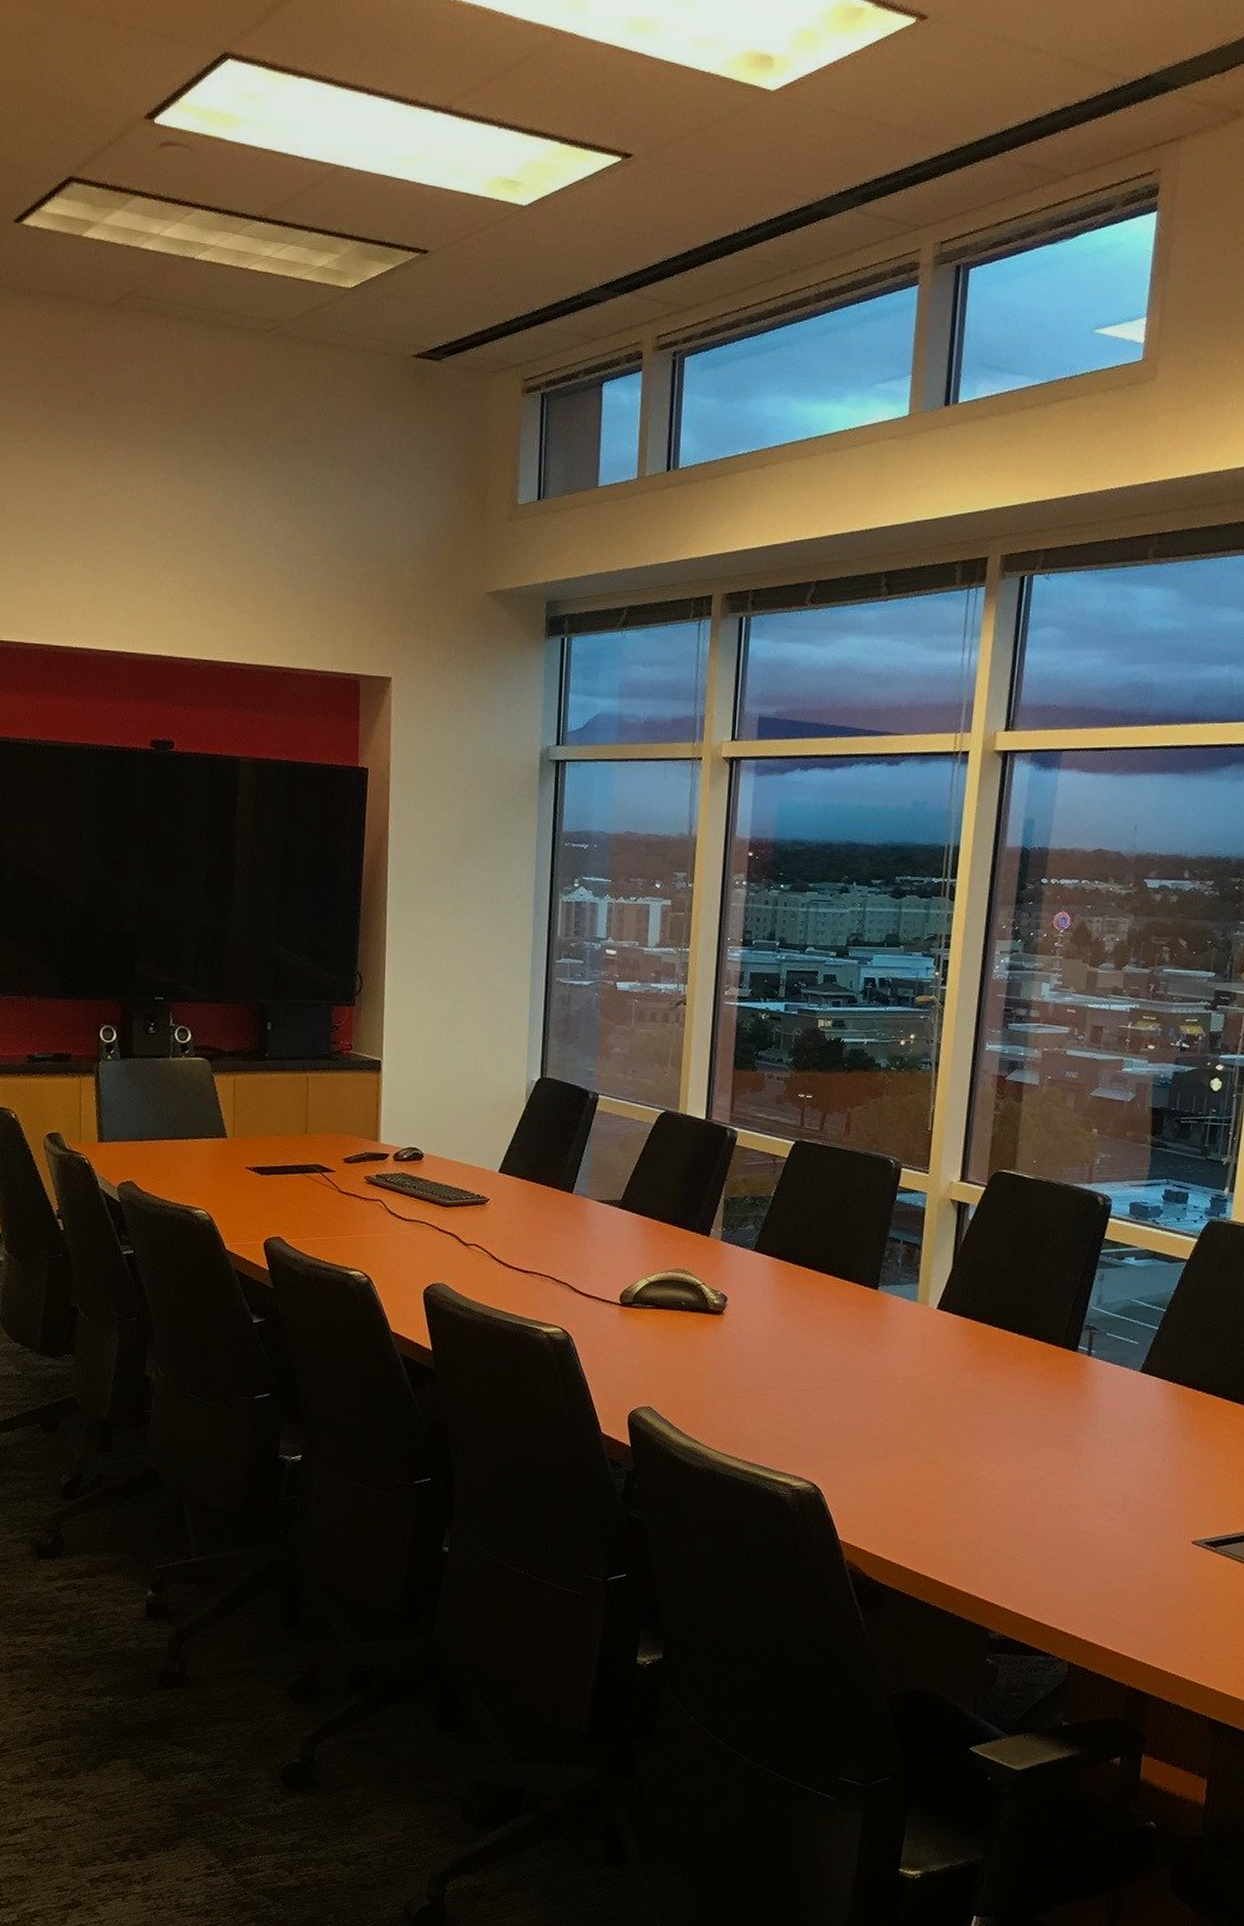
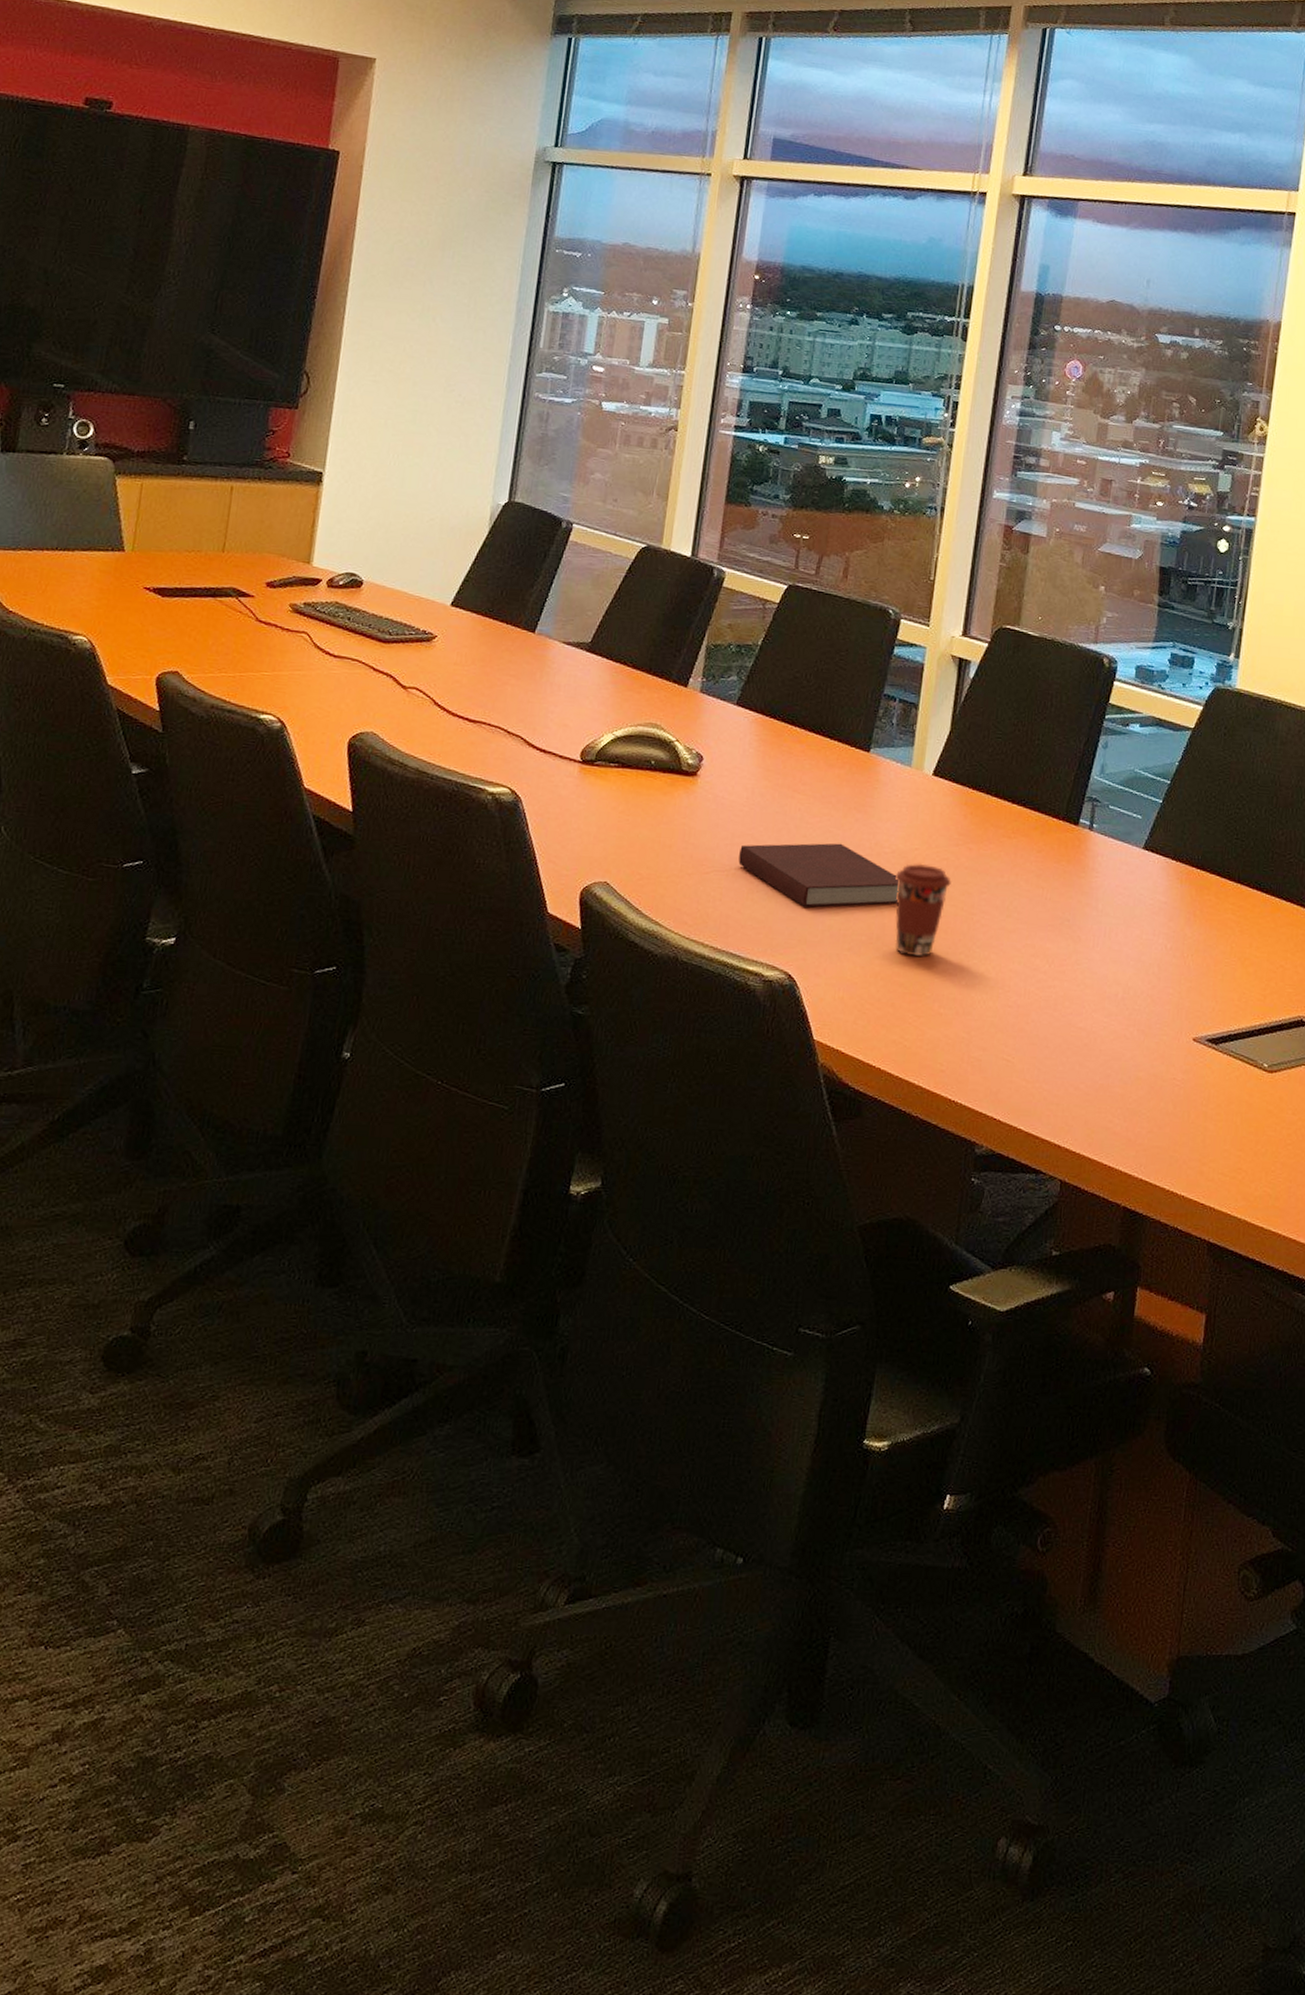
notebook: none [764,1370,910,1427] -> present [738,843,899,908]
coffee cup: none [906,1387,958,1470] -> present [894,863,951,958]

